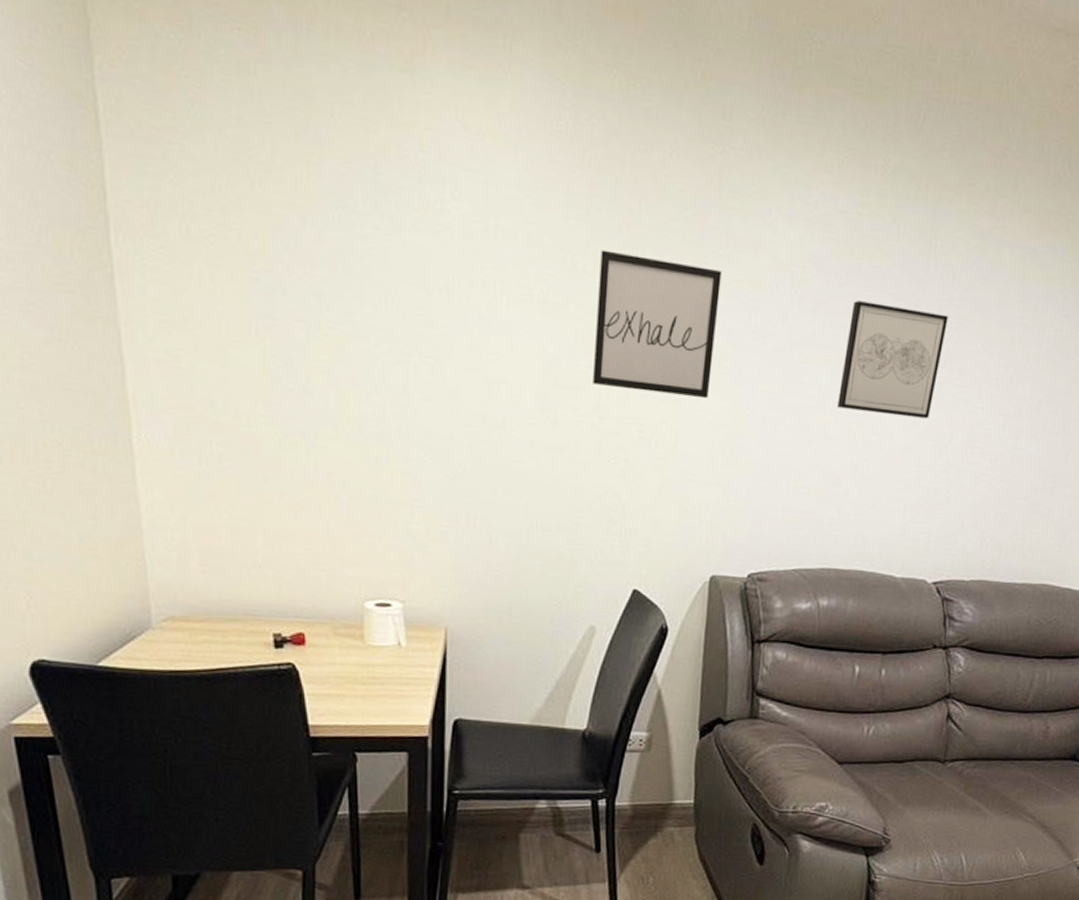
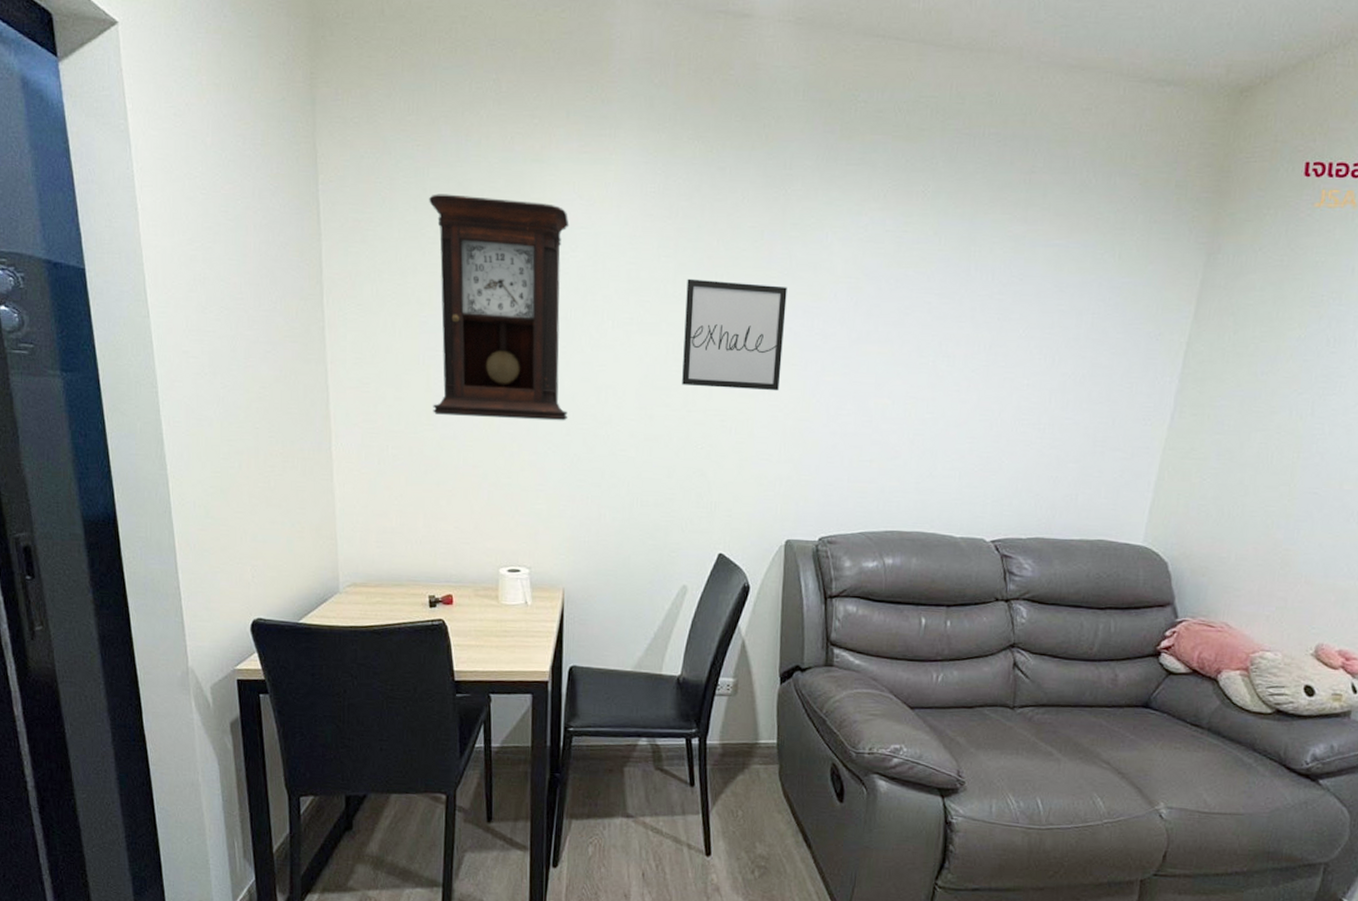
pendulum clock: none [258,101,451,421] -> present [429,194,569,421]
wall art: present [837,300,948,419] -> none [893,302,990,397]

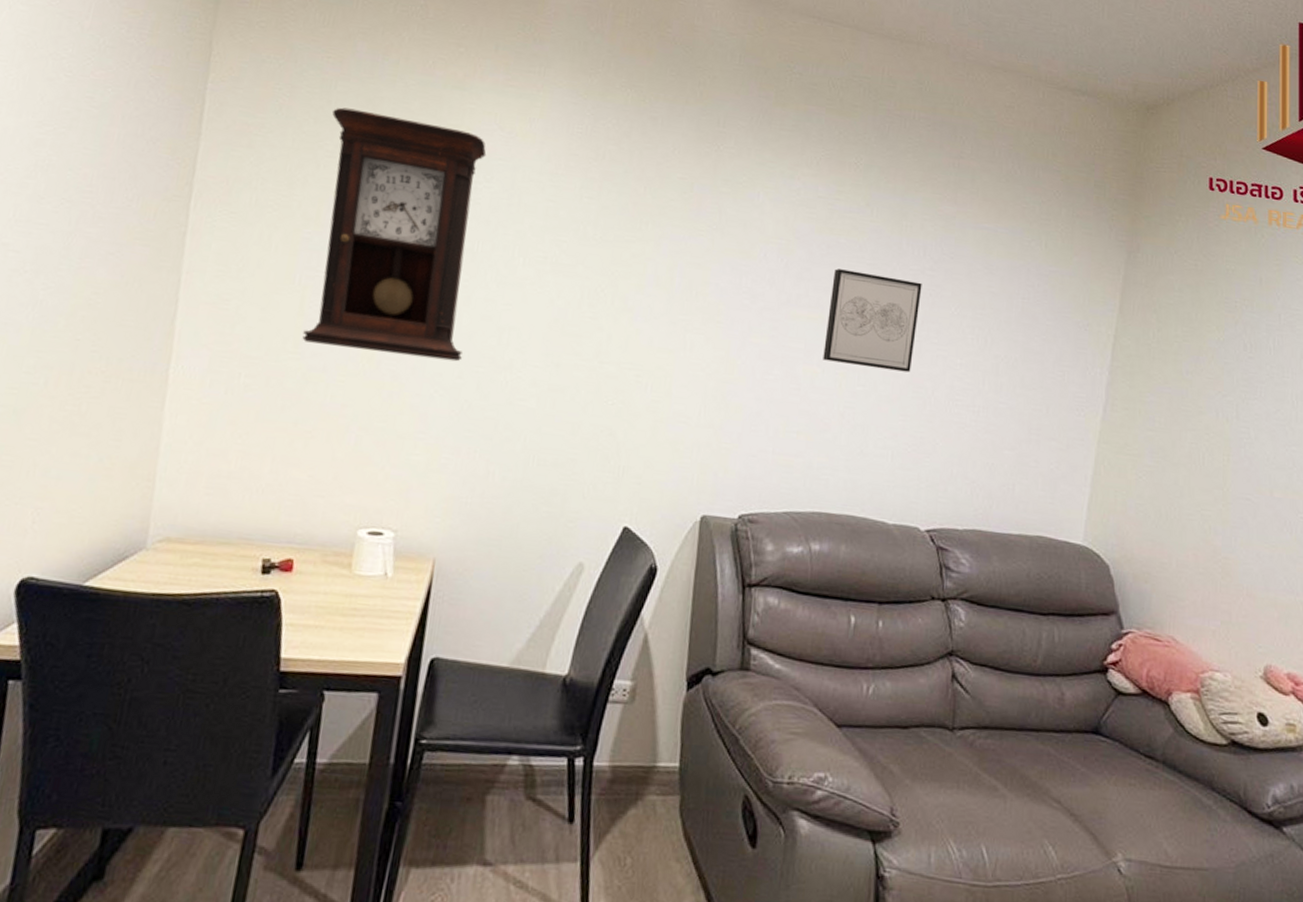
wall art: present [682,278,787,391] -> none [595,222,716,349]
wall art: none [893,302,990,397] -> present [823,269,922,373]

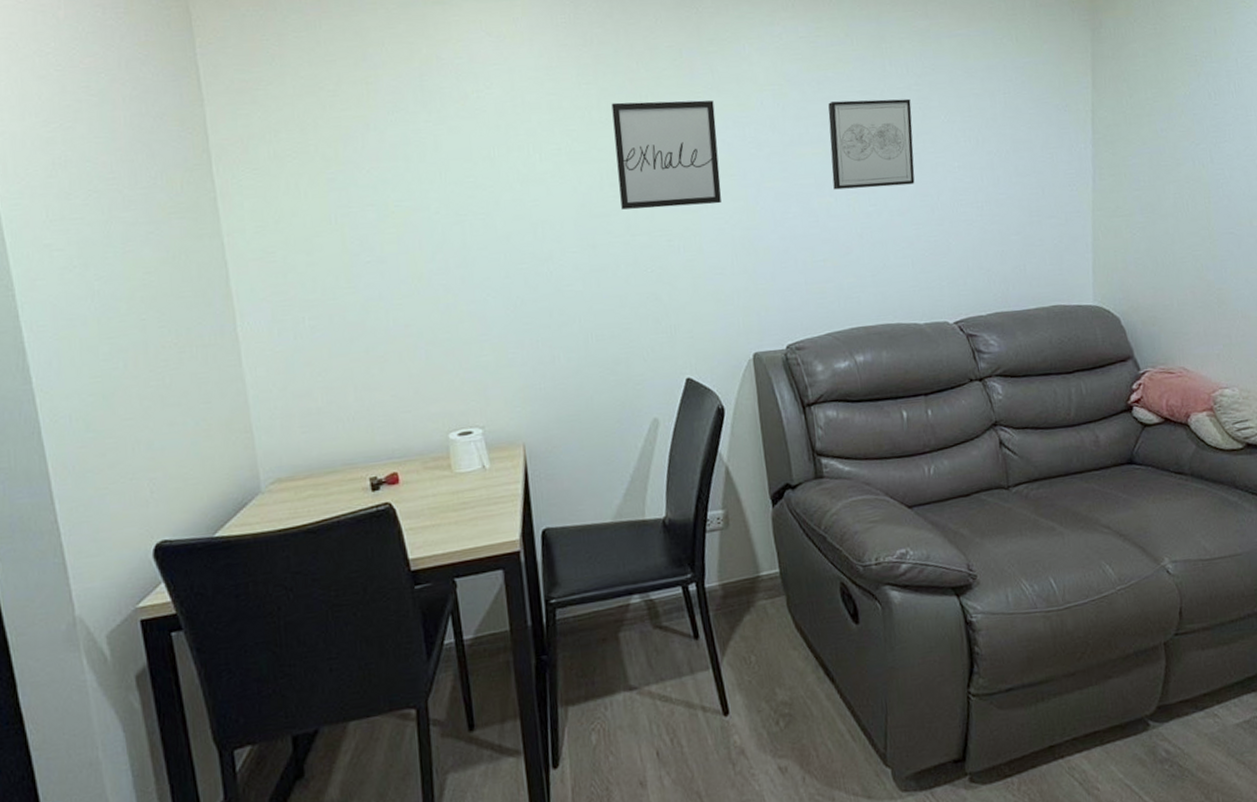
pendulum clock: present [302,107,487,362] -> none [324,43,504,276]
wall art: none [595,222,716,349] -> present [611,100,721,210]

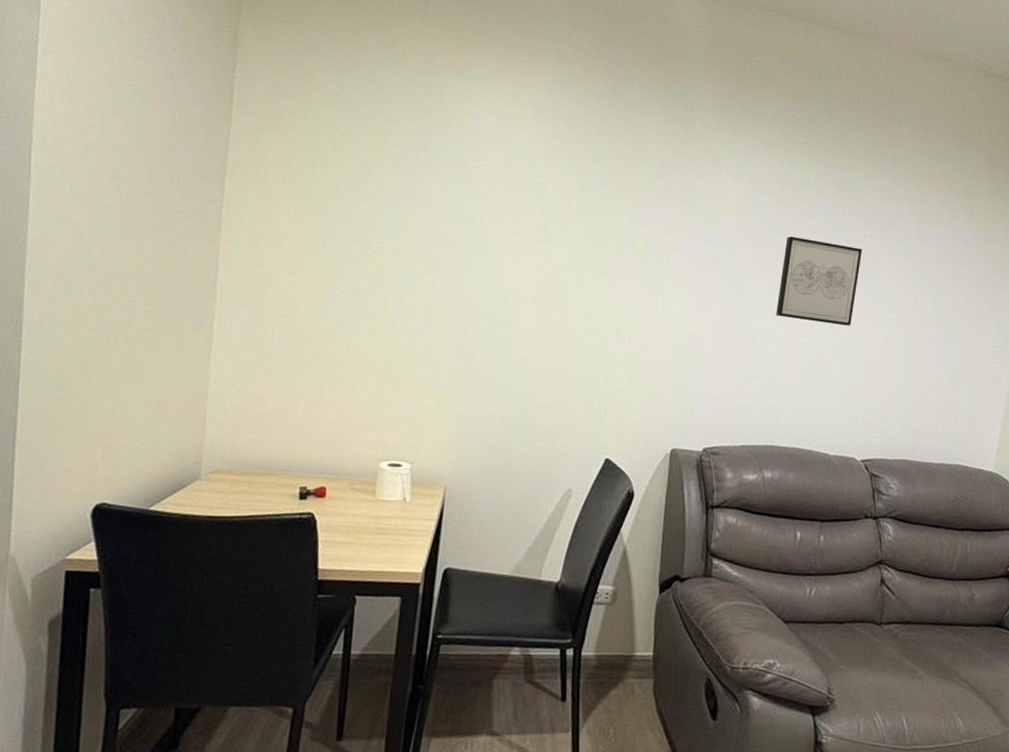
wall art: present [611,100,721,210] -> none [580,196,684,307]

